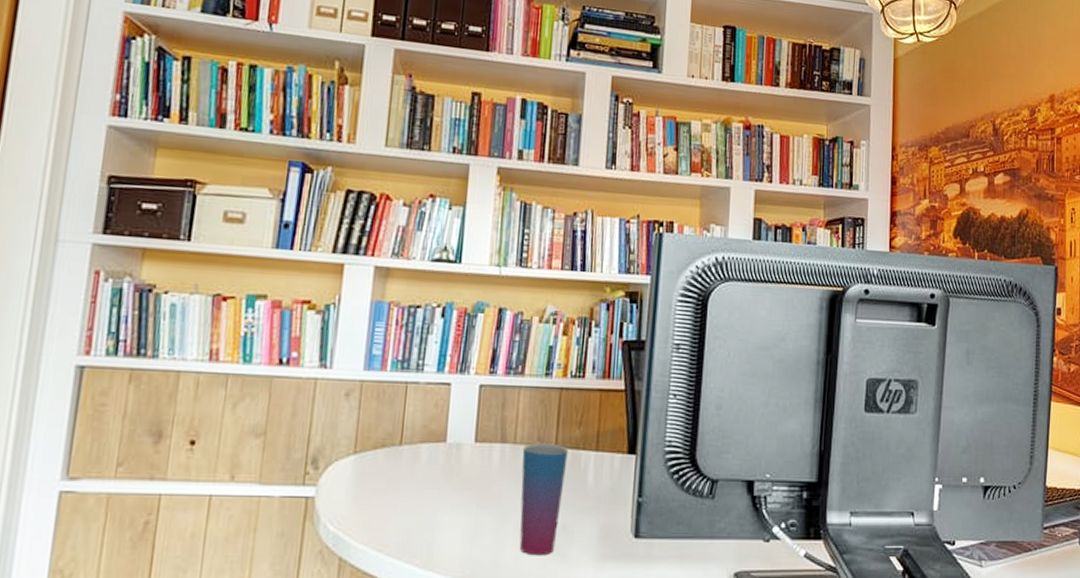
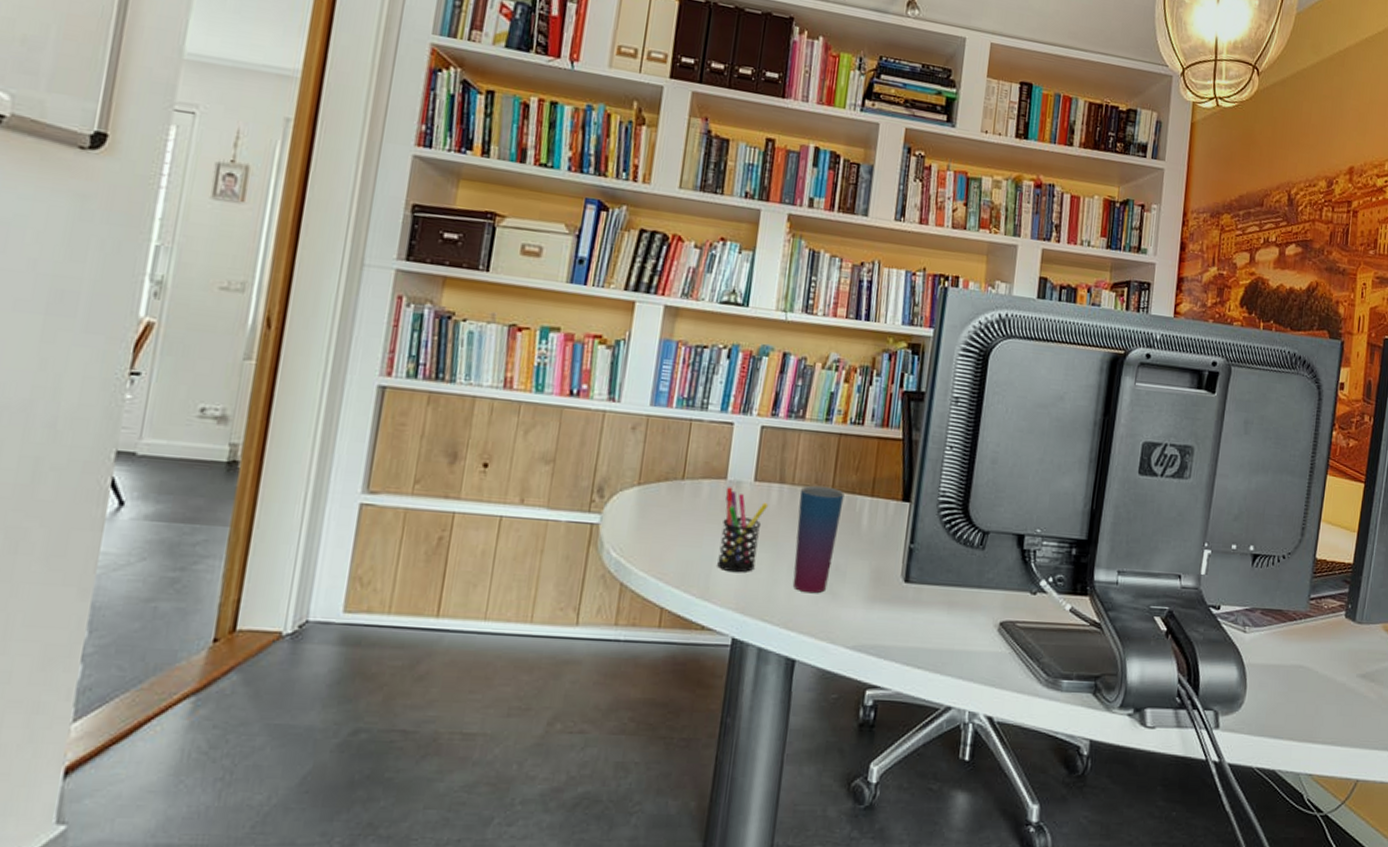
pen holder: none [440,450,491,539] -> present [717,487,769,573]

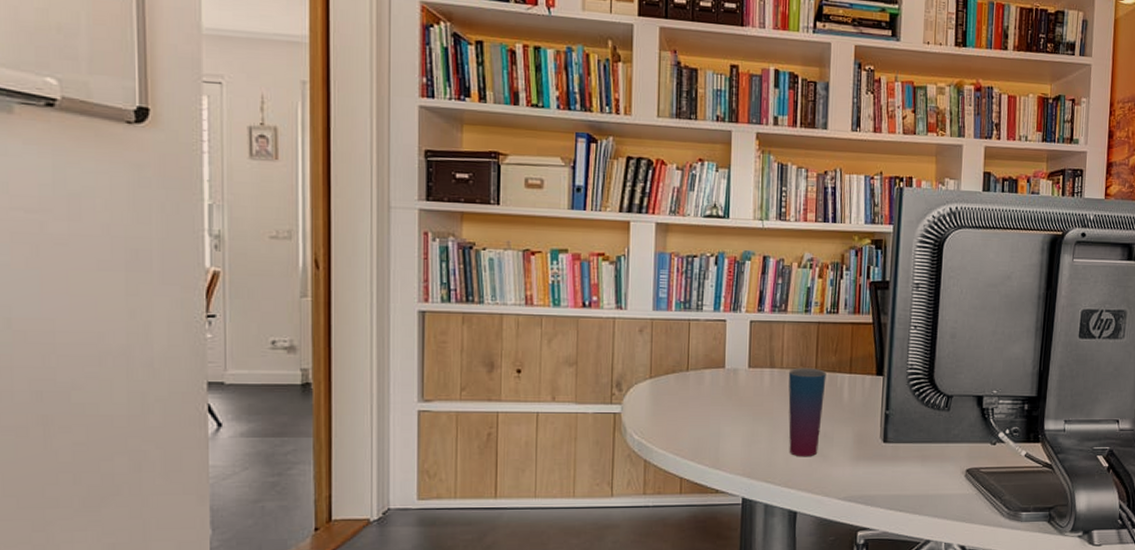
pen holder: present [717,487,769,573] -> none [724,374,763,445]

